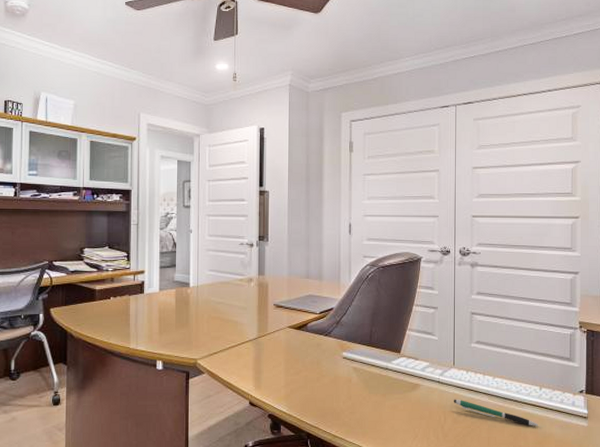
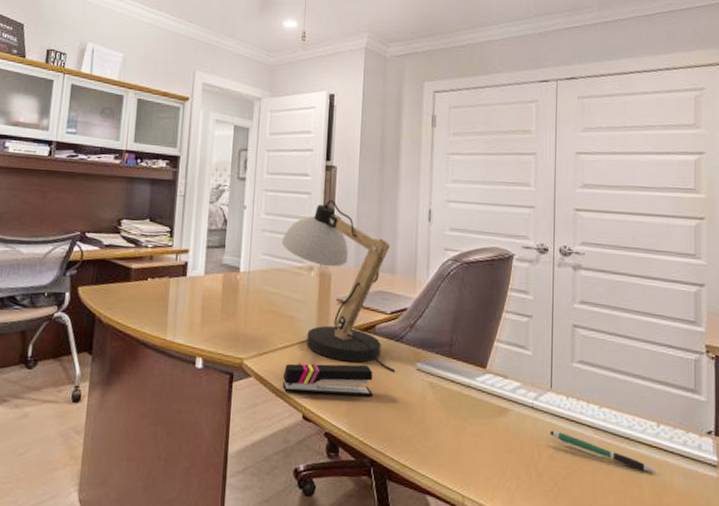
desk lamp: none [224,221,325,361] -> present [281,200,396,372]
stapler: none [232,357,307,384] -> present [283,363,373,397]

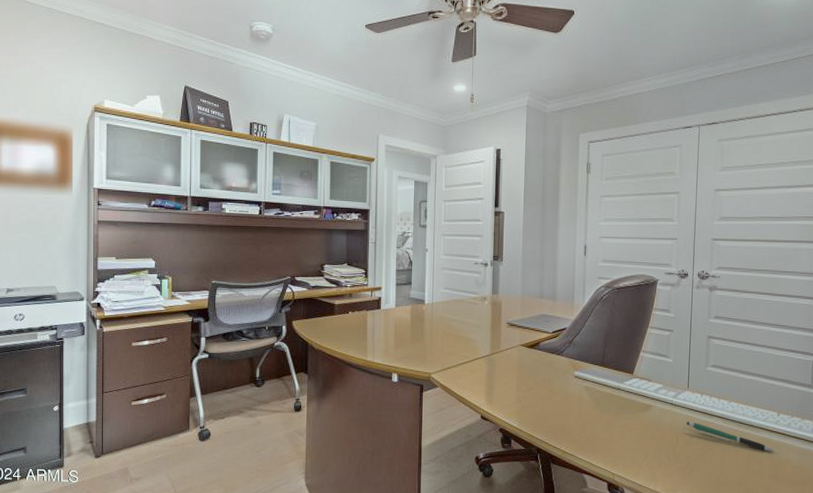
desk lamp: present [281,200,396,372] -> none [459,241,557,379]
stapler: present [283,363,373,397] -> none [464,374,539,400]

